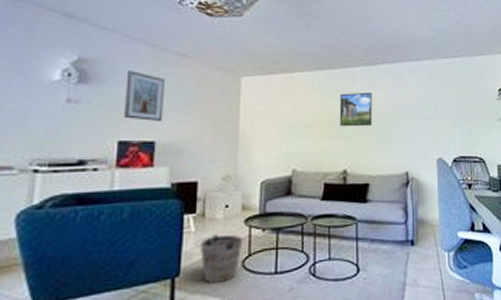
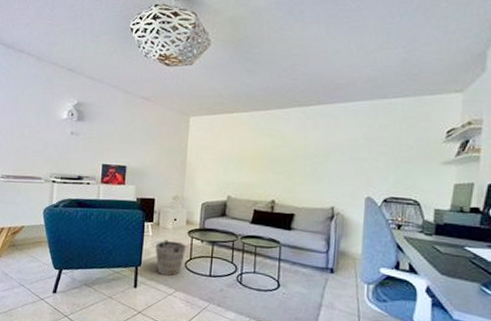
picture frame: present [124,71,165,121] -> none [106,112,133,151]
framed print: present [339,92,373,127] -> none [271,131,304,163]

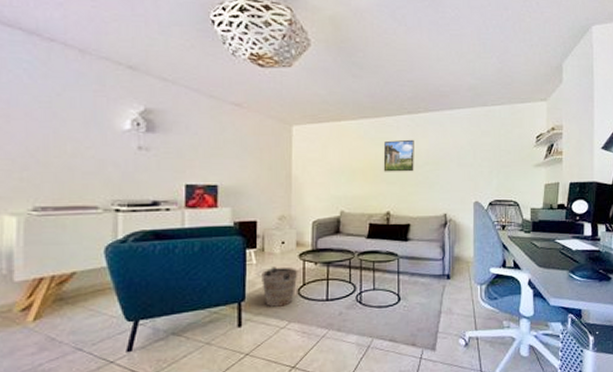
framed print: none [271,131,304,163] -> present [383,139,414,172]

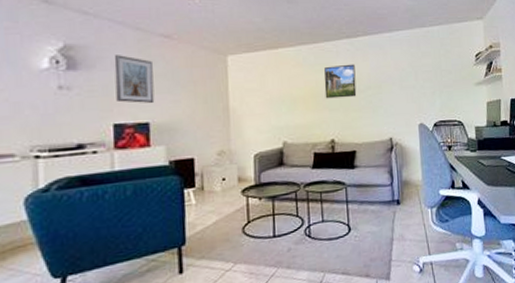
picture frame: none [188,120,223,166] -> present [114,55,155,103]
bucket: present [257,267,298,307] -> none [197,205,242,249]

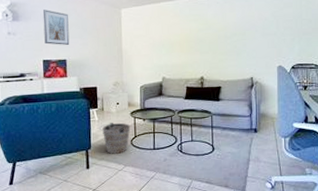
bucket: none [197,205,242,249] -> present [99,122,131,154]
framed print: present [324,64,357,99] -> none [196,14,224,44]

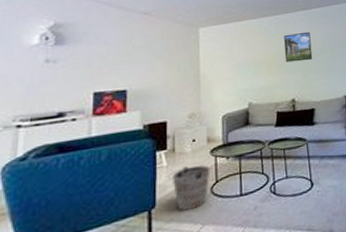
picture frame: present [43,9,70,45] -> none [98,30,133,73]
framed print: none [196,14,224,44] -> present [284,31,313,63]

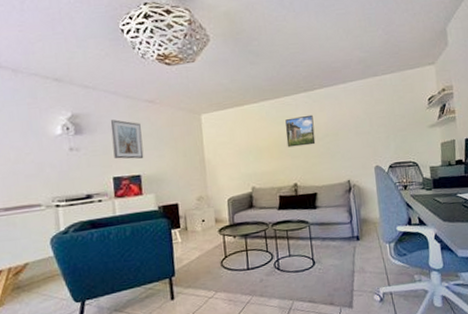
picture frame: none [98,30,133,73] -> present [110,119,144,159]
bucket: present [168,165,211,211] -> none [183,242,220,280]

